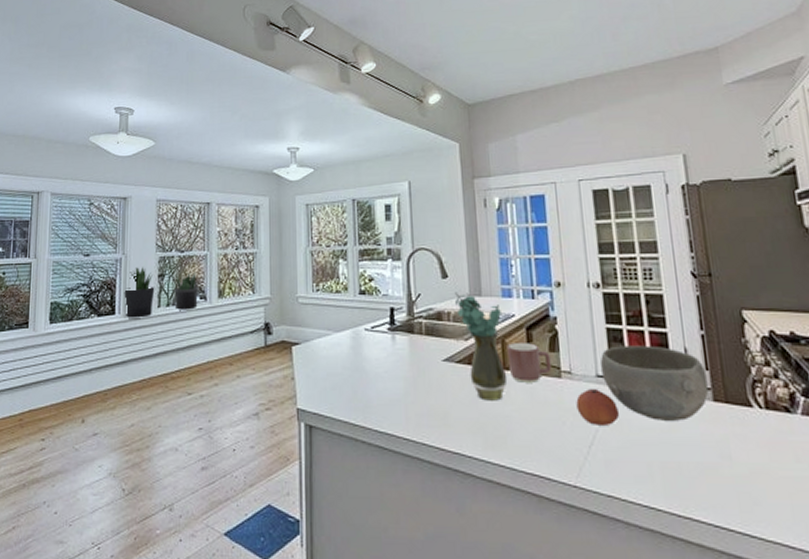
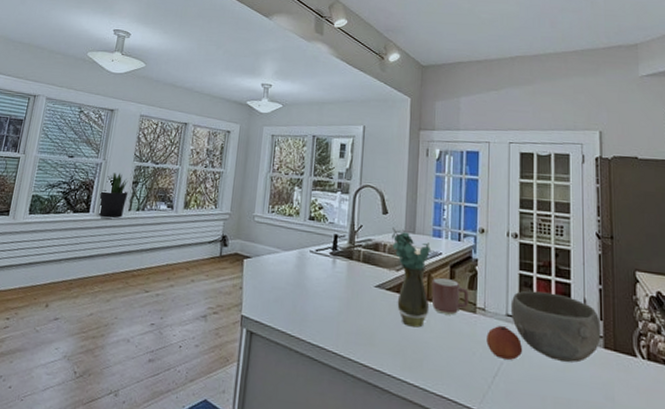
planter: present [174,271,199,310] -> none [144,182,168,216]

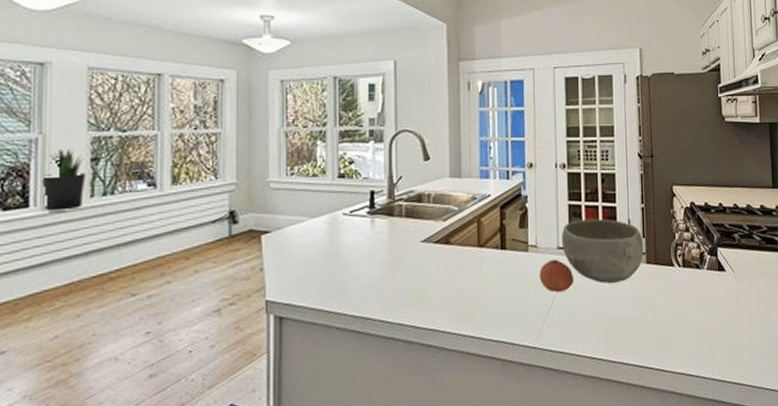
vase: present [392,227,430,328] -> none [436,173,481,277]
mug: present [431,278,469,315] -> none [482,221,520,258]

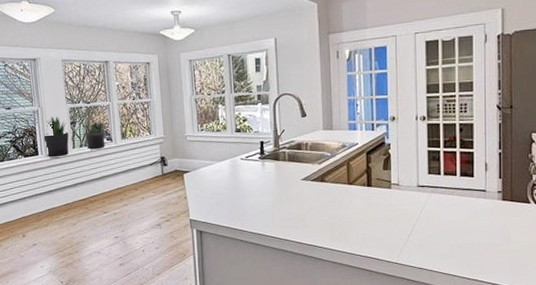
planter: none [113,154,147,200] -> present [85,119,106,150]
fruit: present [539,260,575,292] -> none [401,196,433,221]
bowl: present [561,218,644,284] -> none [421,162,500,216]

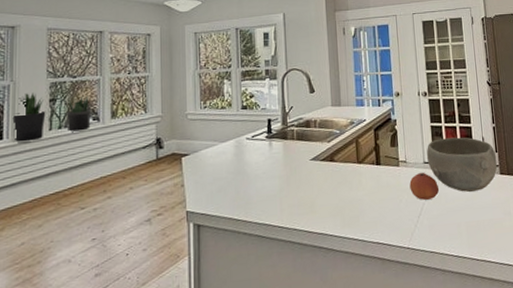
fruit: none [401,196,433,221] -> present [409,173,440,200]
bowl: none [421,162,500,216] -> present [426,137,498,192]

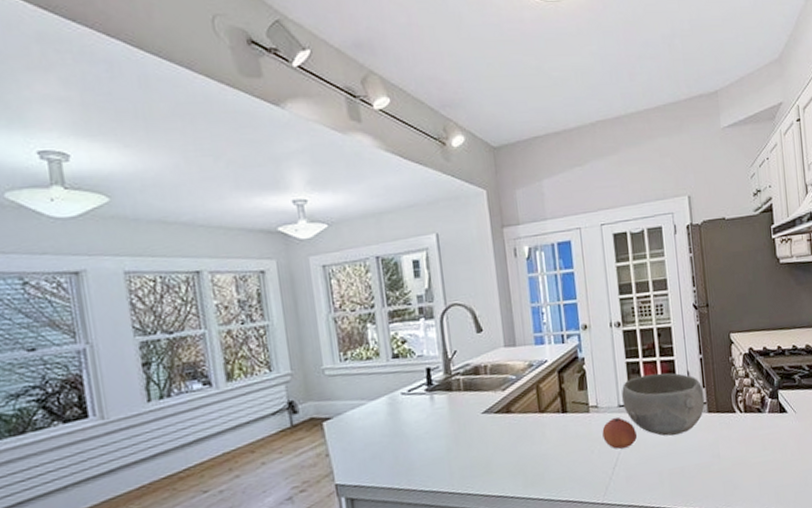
planter: present [12,93,46,143] -> none [96,356,141,420]
planter: present [66,95,92,132] -> none [166,354,201,402]

